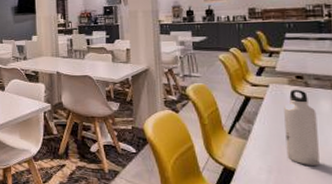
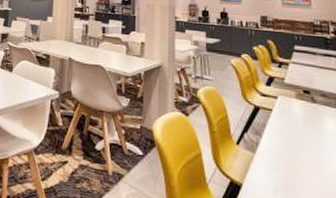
water bottle: present [284,89,320,166] -> none [291,103,324,188]

